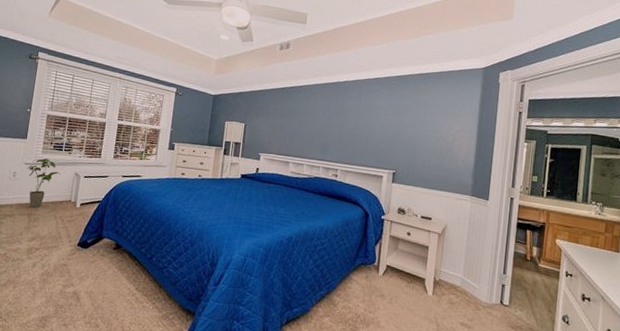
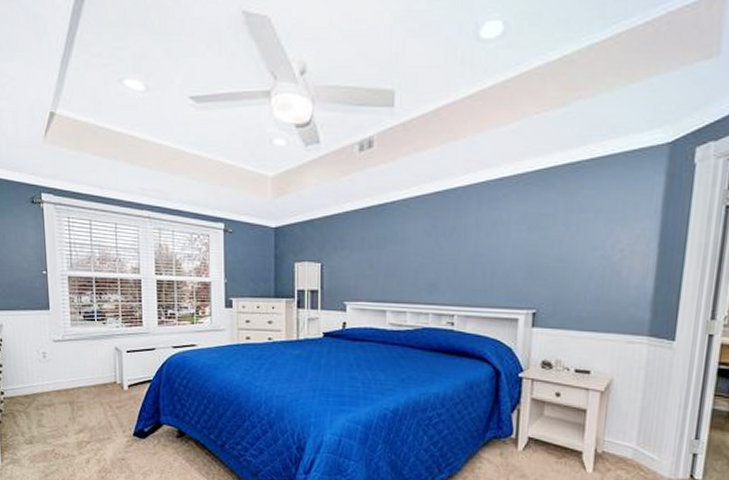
house plant: present [27,158,61,208] -> none [57,332,98,394]

